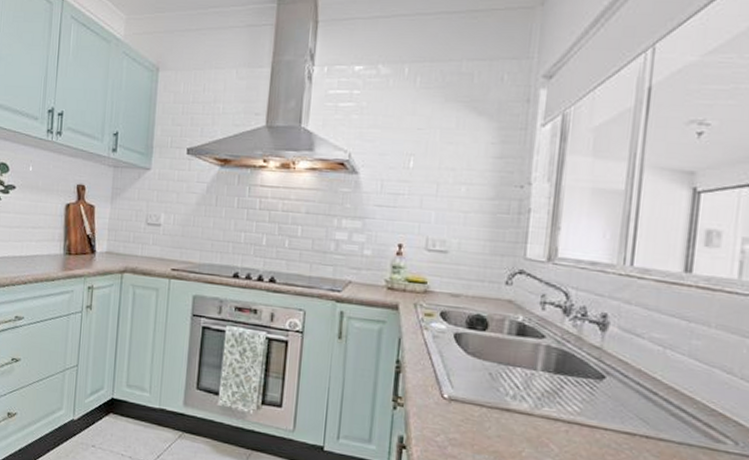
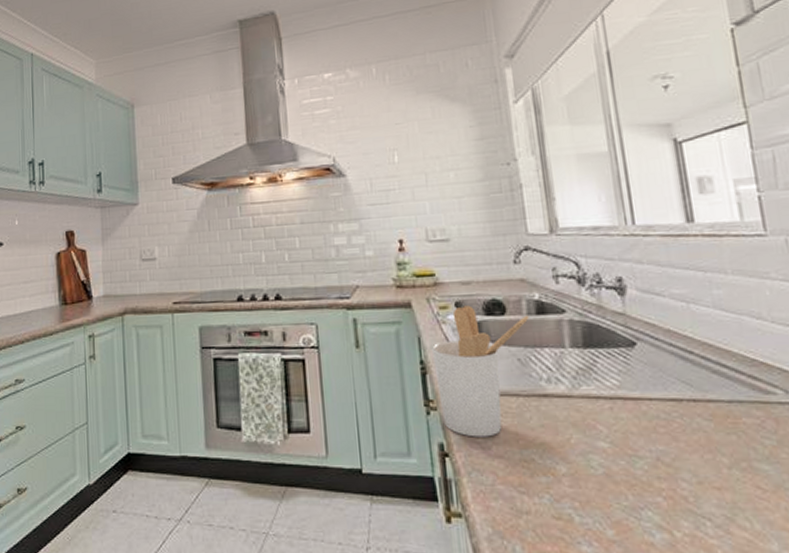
utensil holder: none [407,316,509,438] -> present [432,305,529,437]

